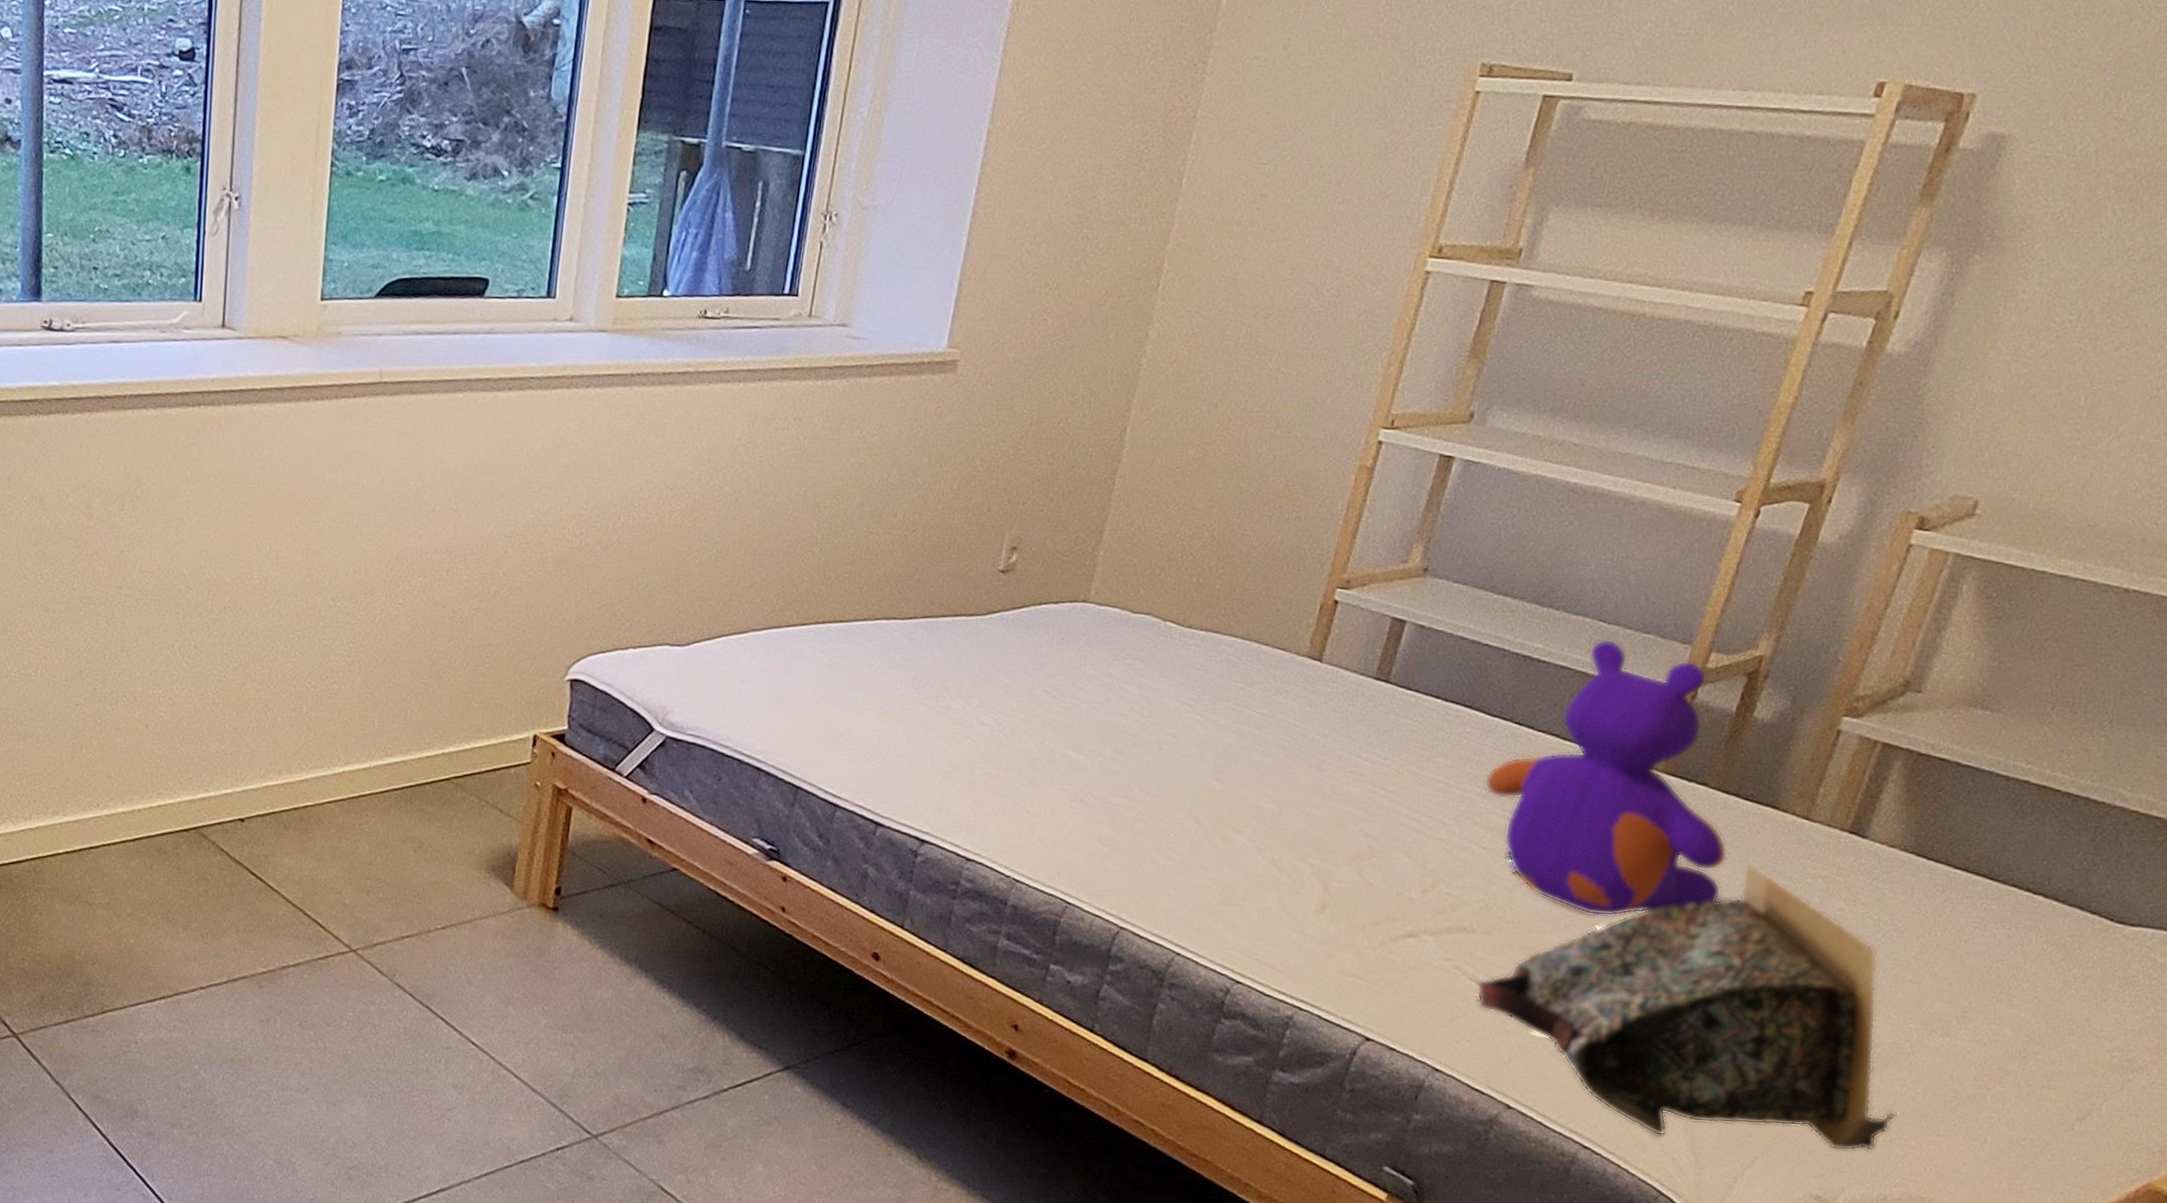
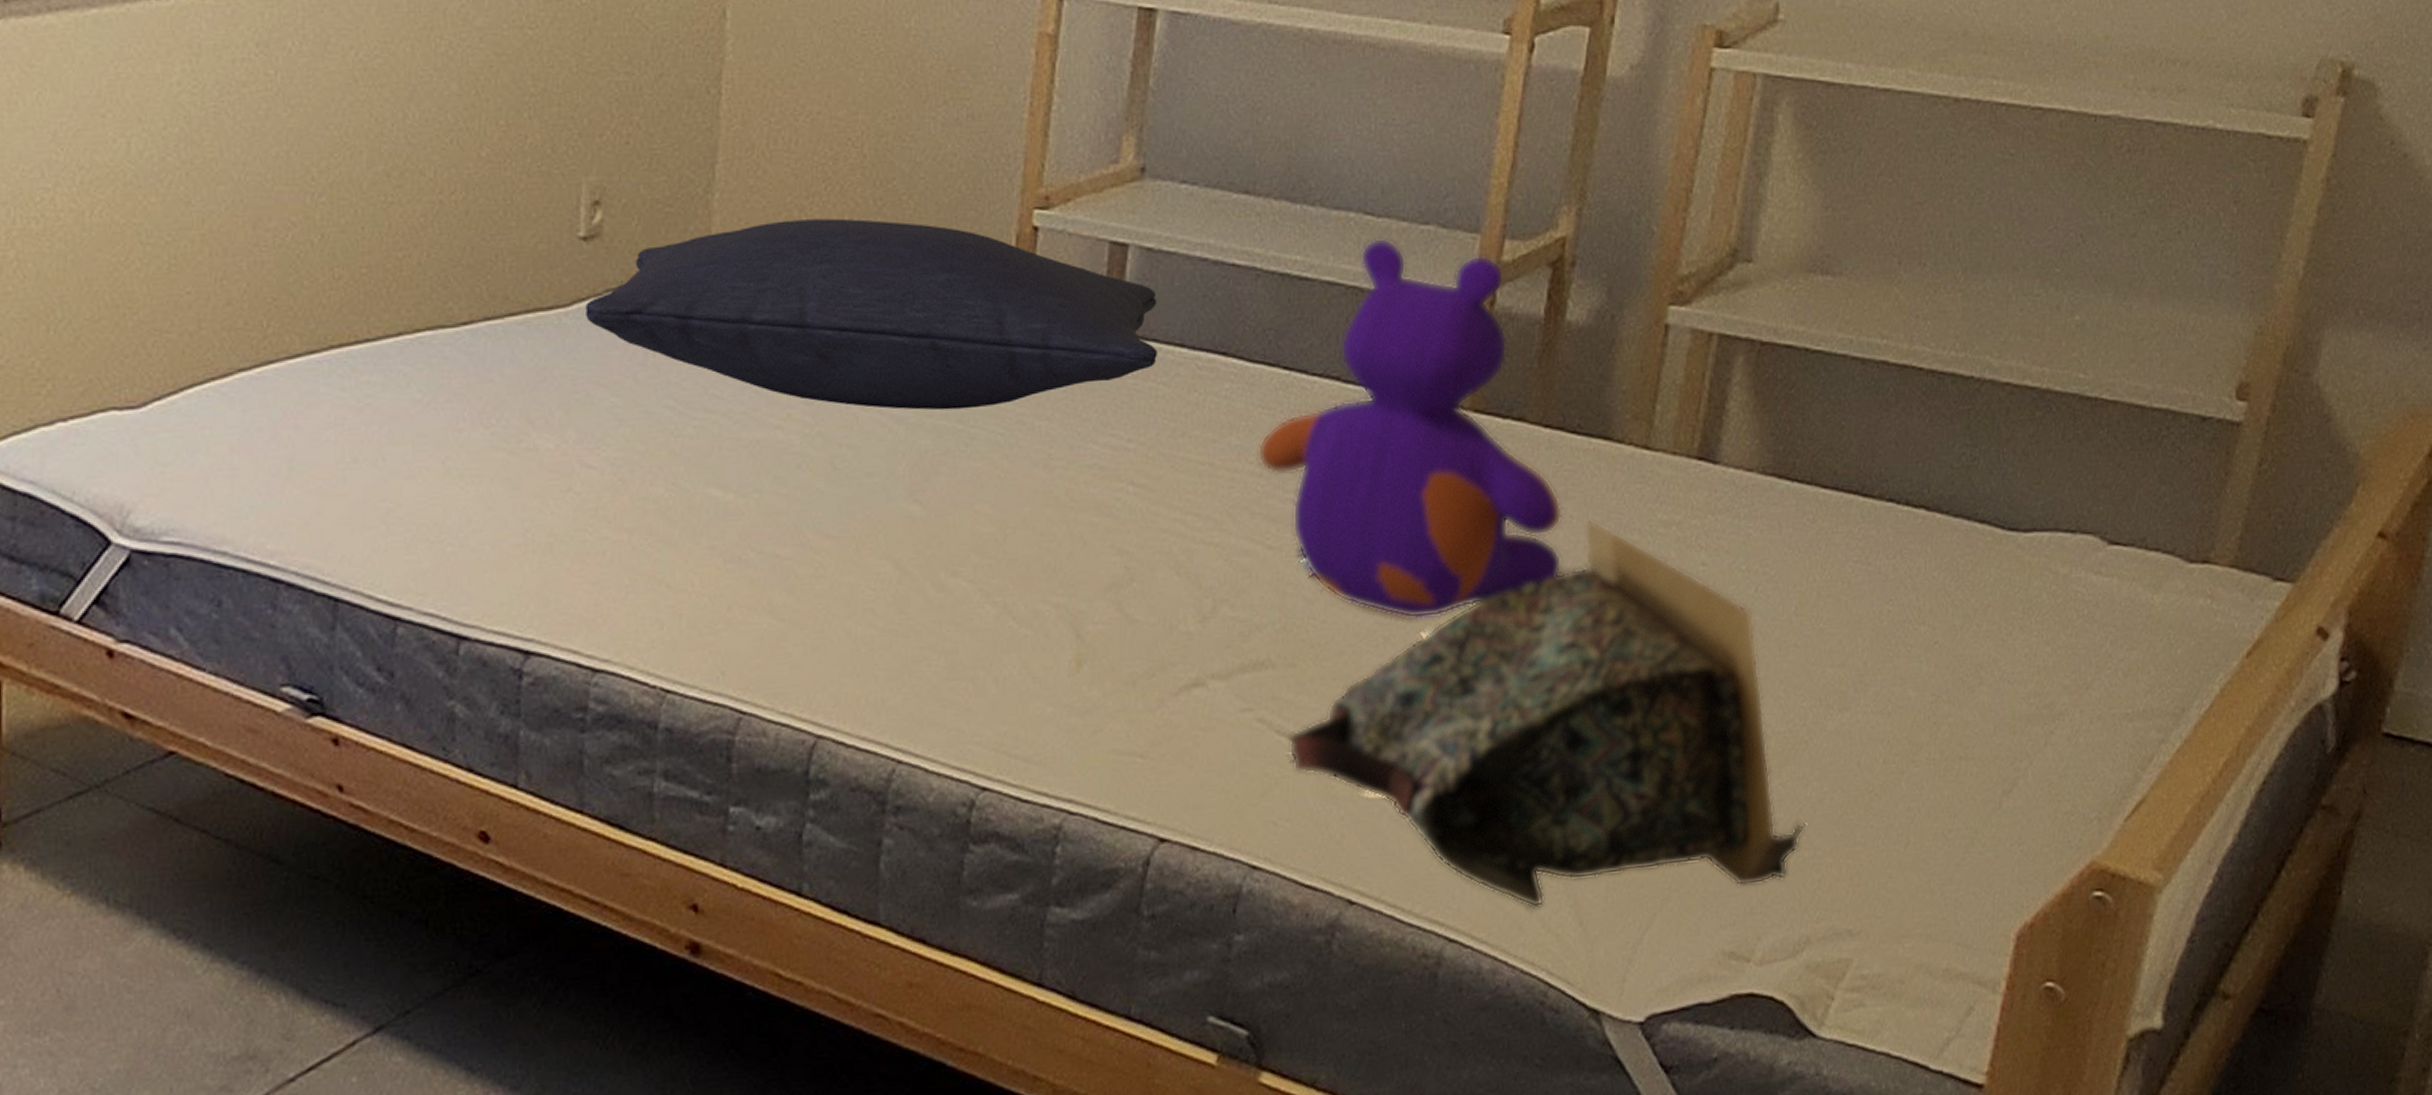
pillow: none [995,575,1423,721] -> present [585,218,1157,410]

